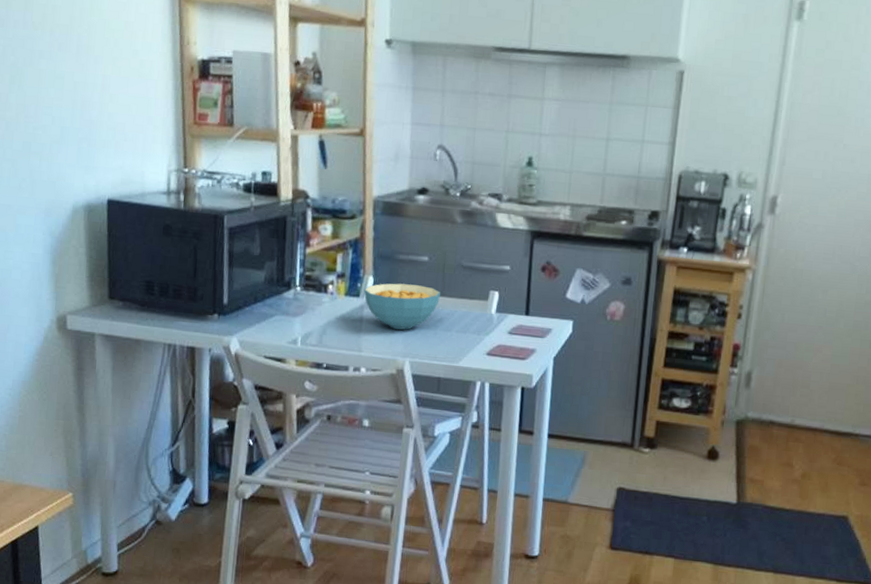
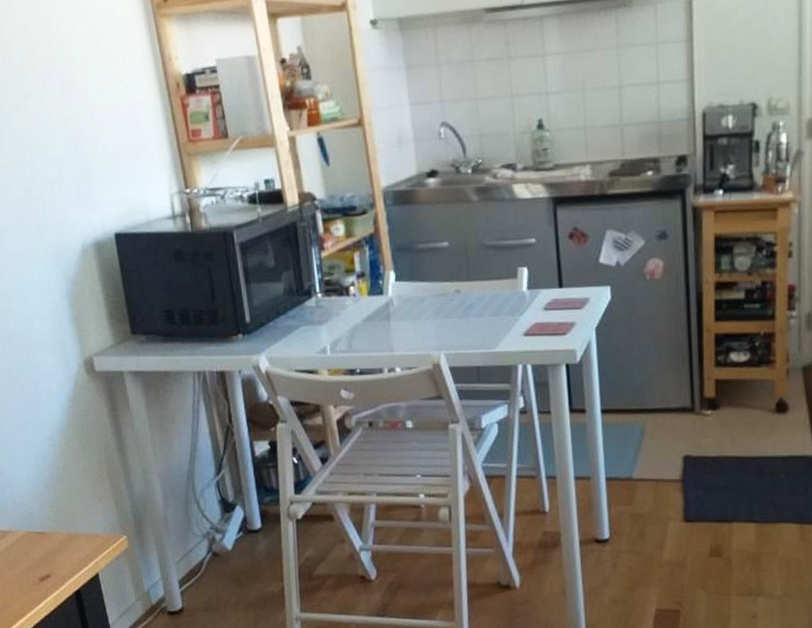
cereal bowl: present [363,283,440,330] -> none [386,273,467,323]

